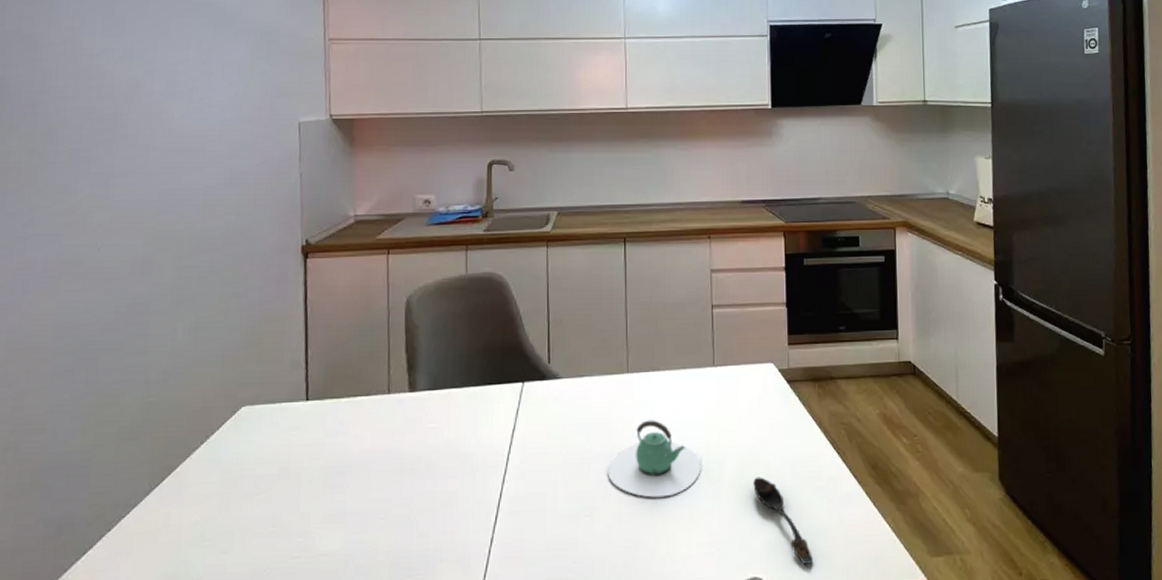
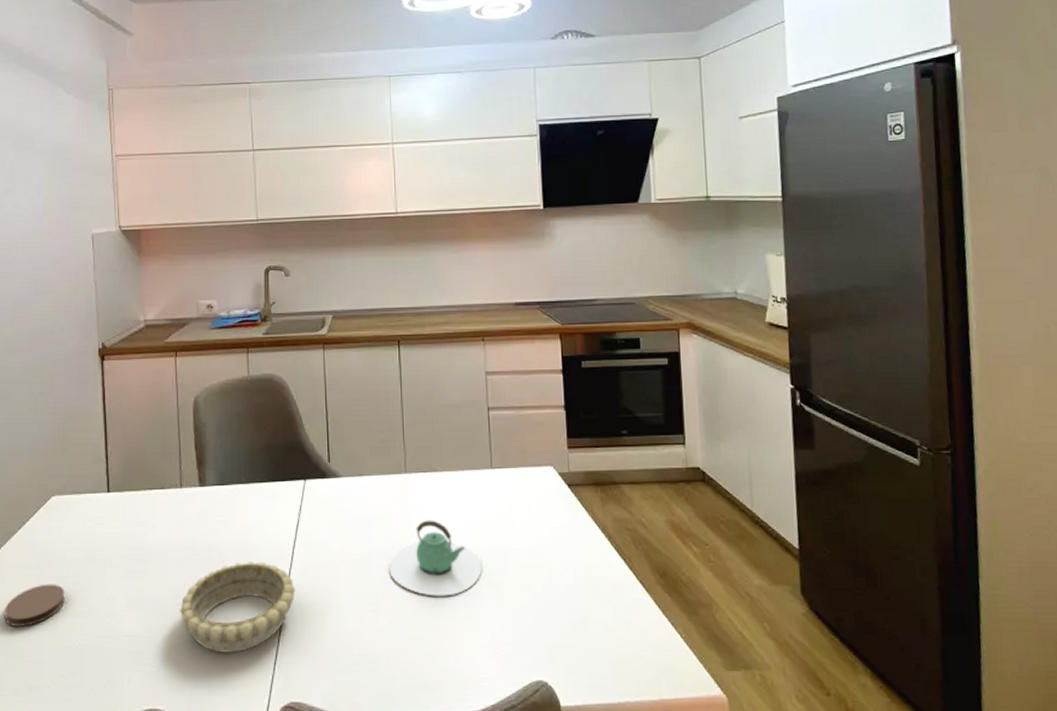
coaster: none [181,502,253,552] -> present [5,584,65,627]
decorative bowl: none [383,469,510,568] -> present [180,562,296,653]
spoon: present [753,477,813,565] -> none [535,580,600,672]

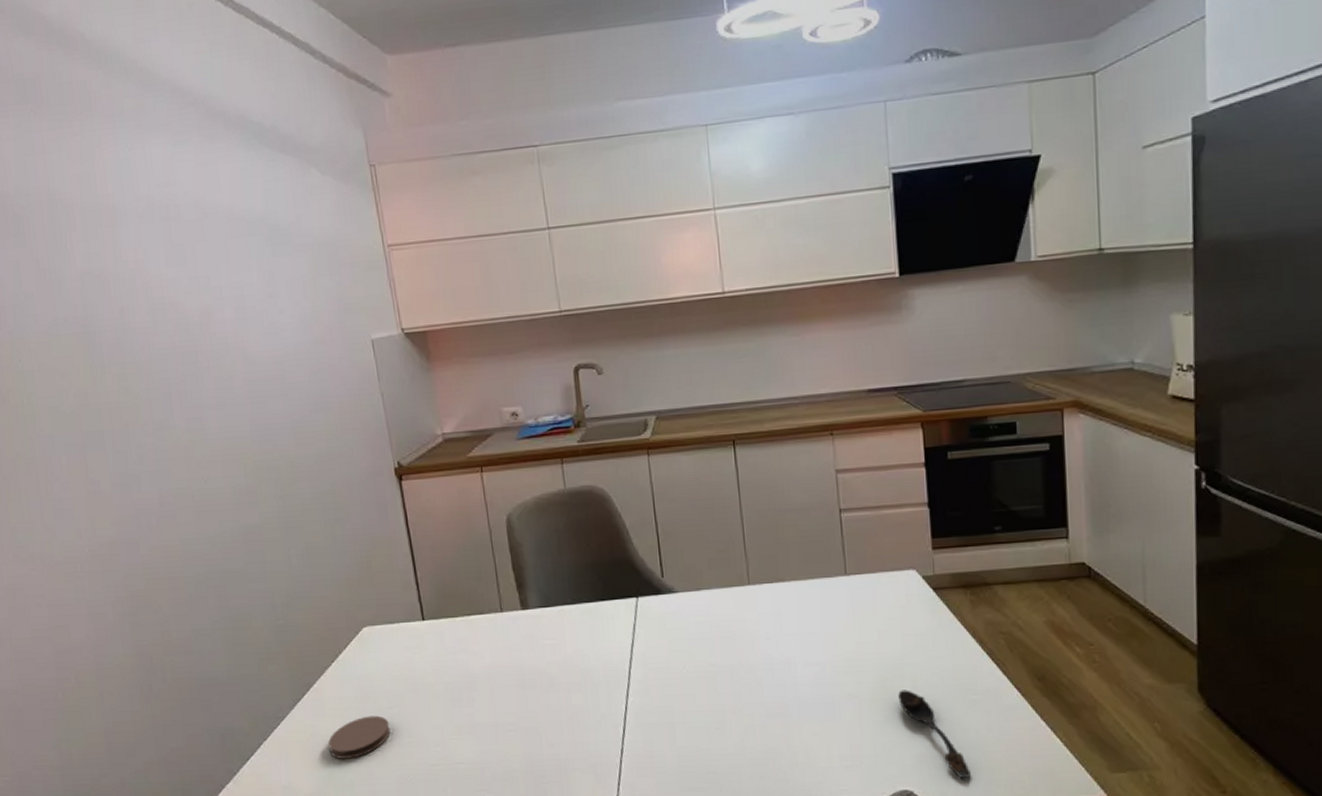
decorative bowl: present [180,562,296,653] -> none [513,684,636,776]
teapot: present [389,520,483,596] -> none [735,632,839,711]
spoon: none [535,580,600,672] -> present [898,690,971,779]

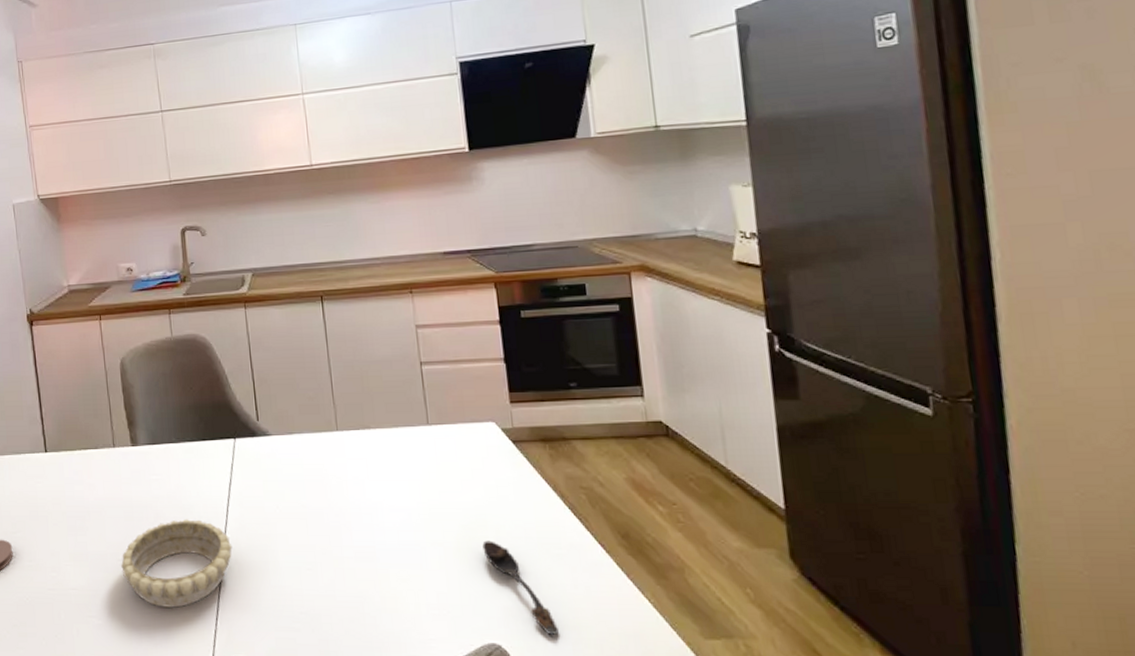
decorative bowl: none [513,684,636,776] -> present [121,519,233,608]

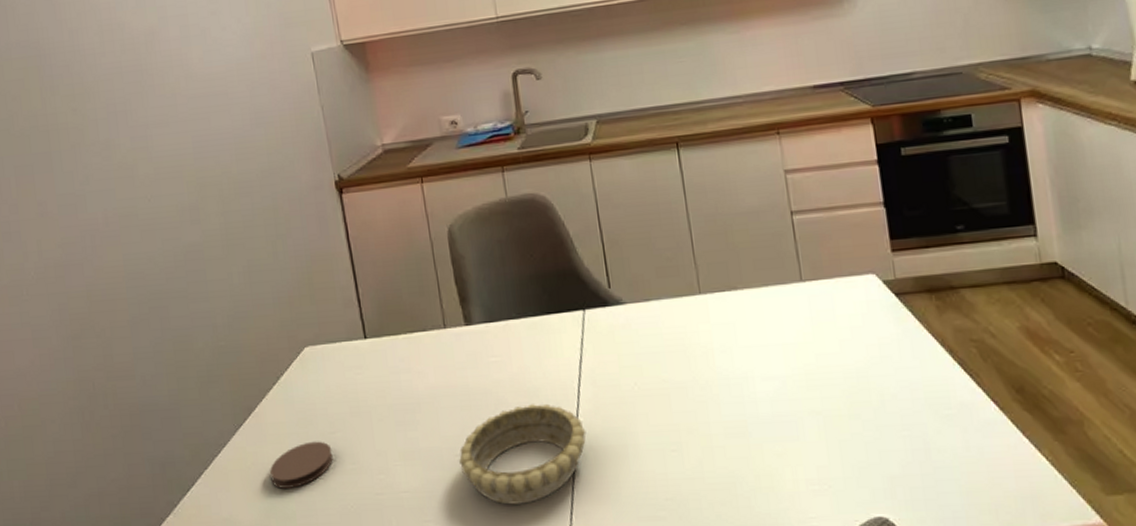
spoon: present [482,540,559,636] -> none [865,405,950,504]

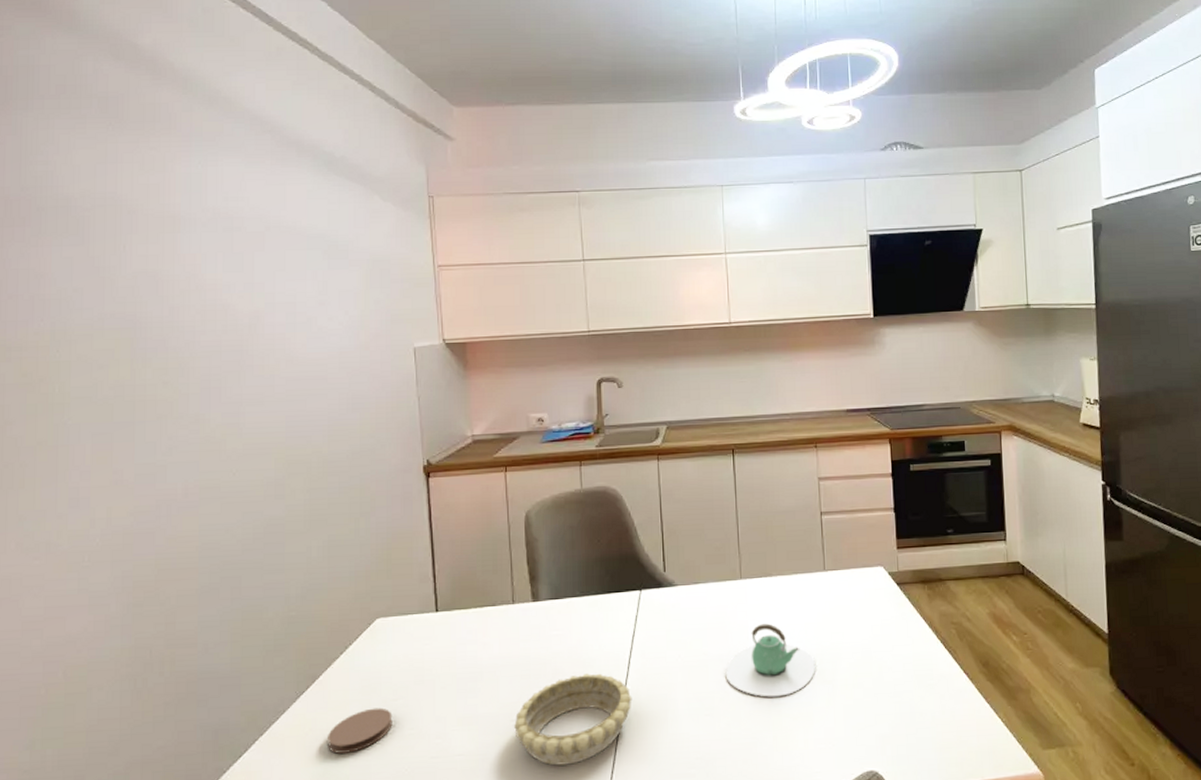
teapot: none [690,345,801,430] -> present [725,623,816,697]

